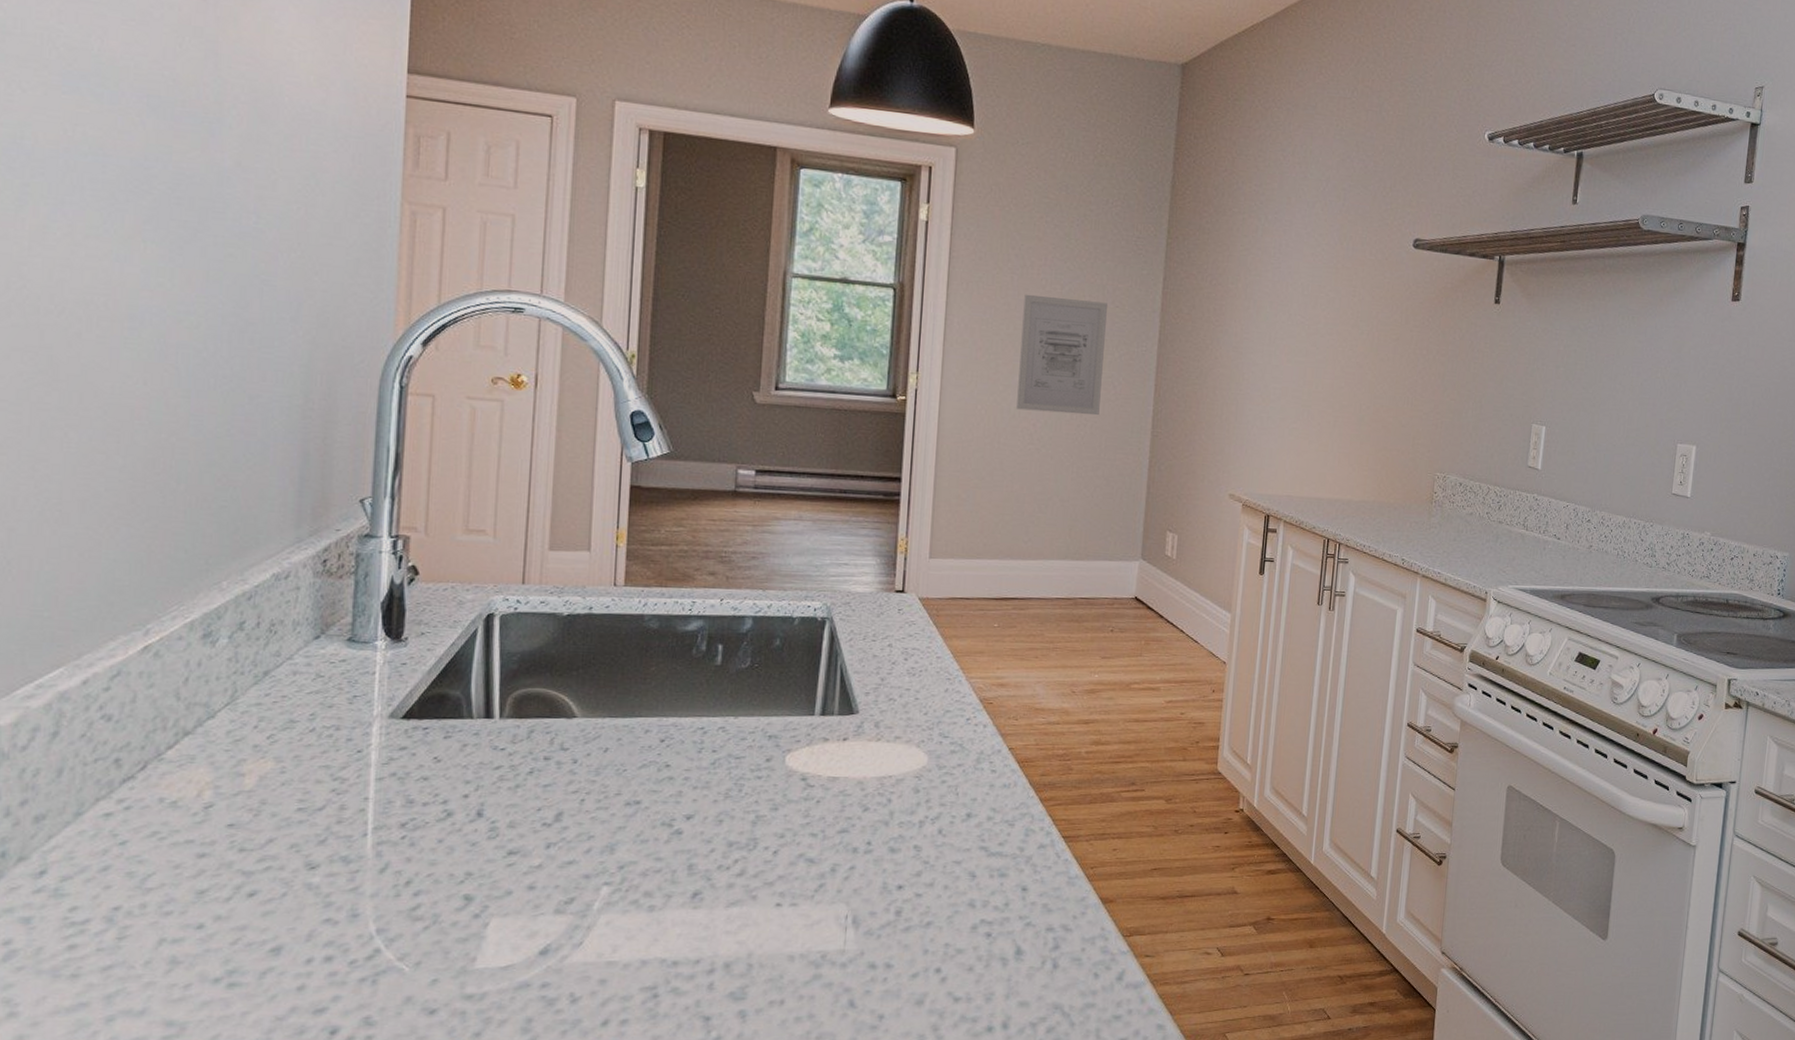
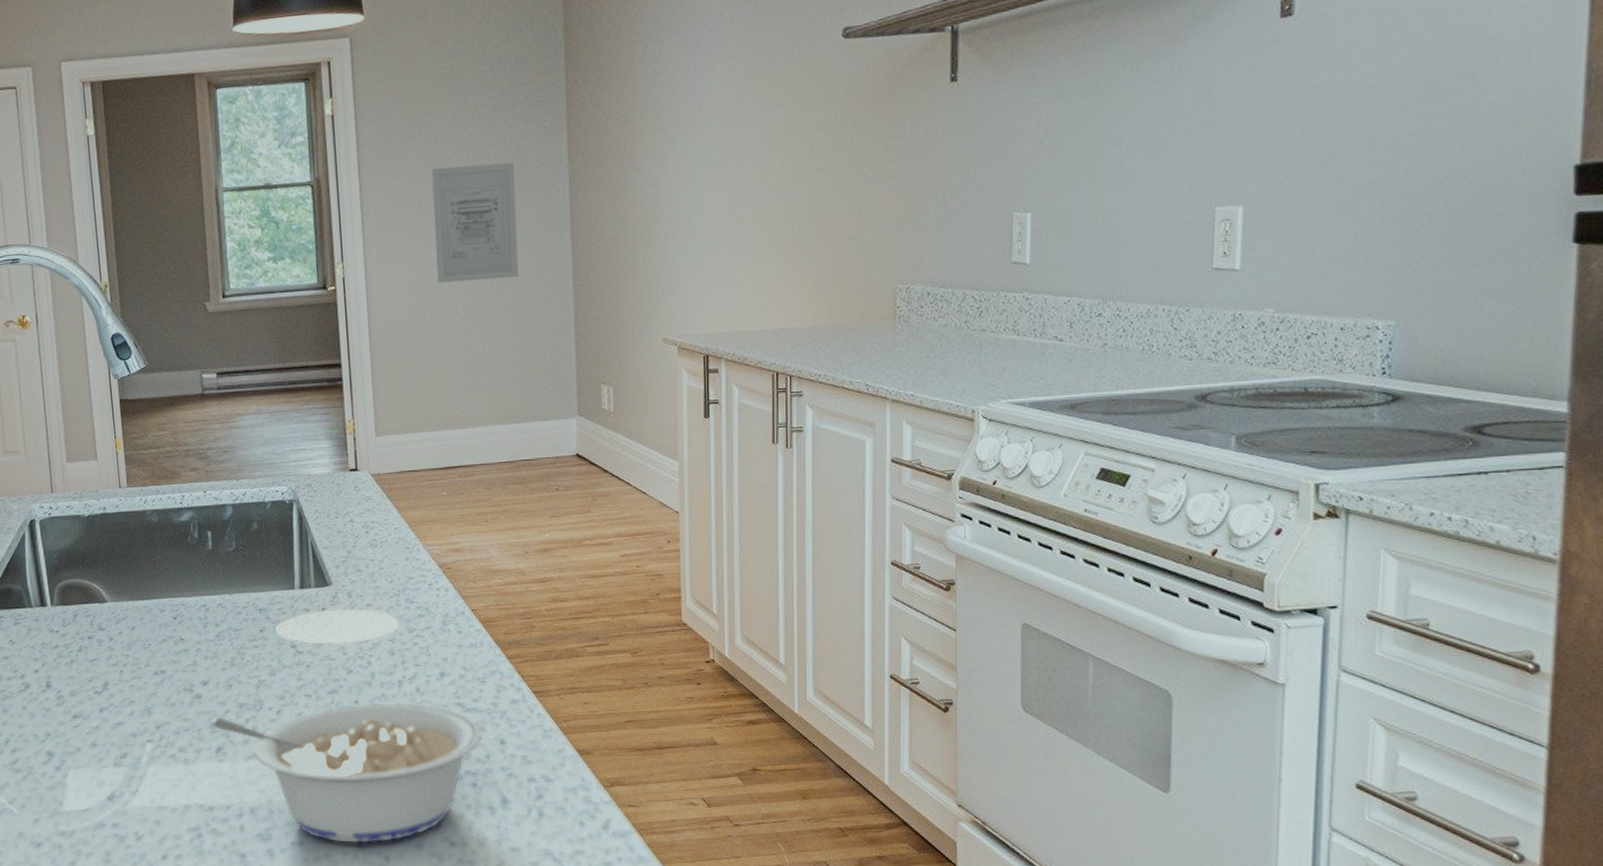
legume: none [691,844,1005,1001] -> present [212,703,483,843]

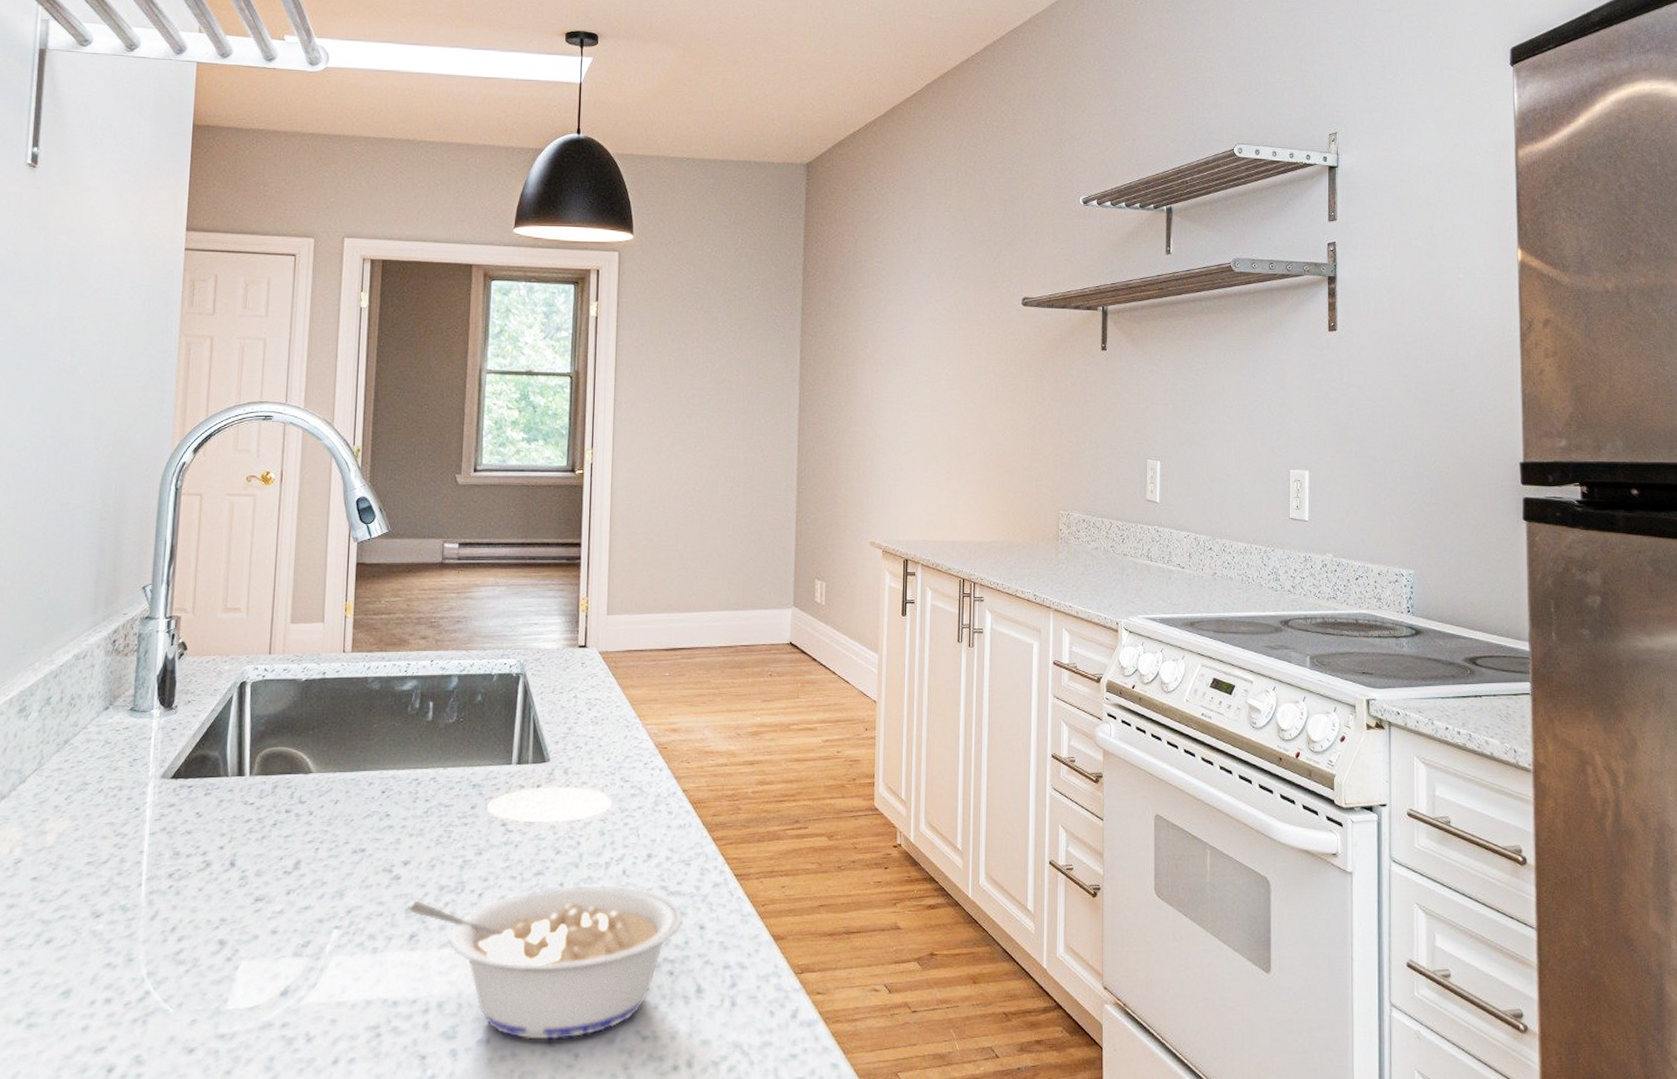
wall art: present [432,162,519,283] -> none [678,373,753,477]

